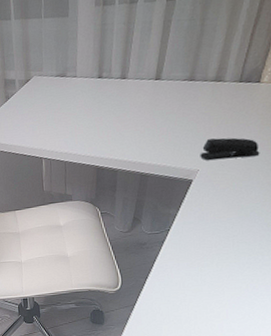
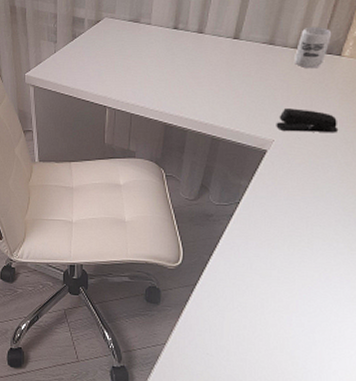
cup: none [214,57,251,99] -> present [293,26,332,69]

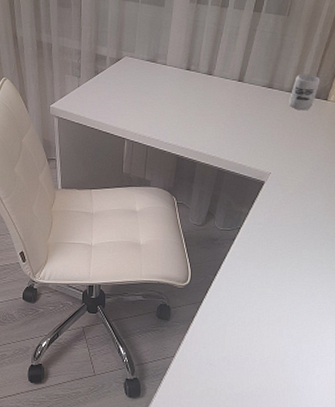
stapler: present [276,108,339,132] -> none [273,145,324,167]

